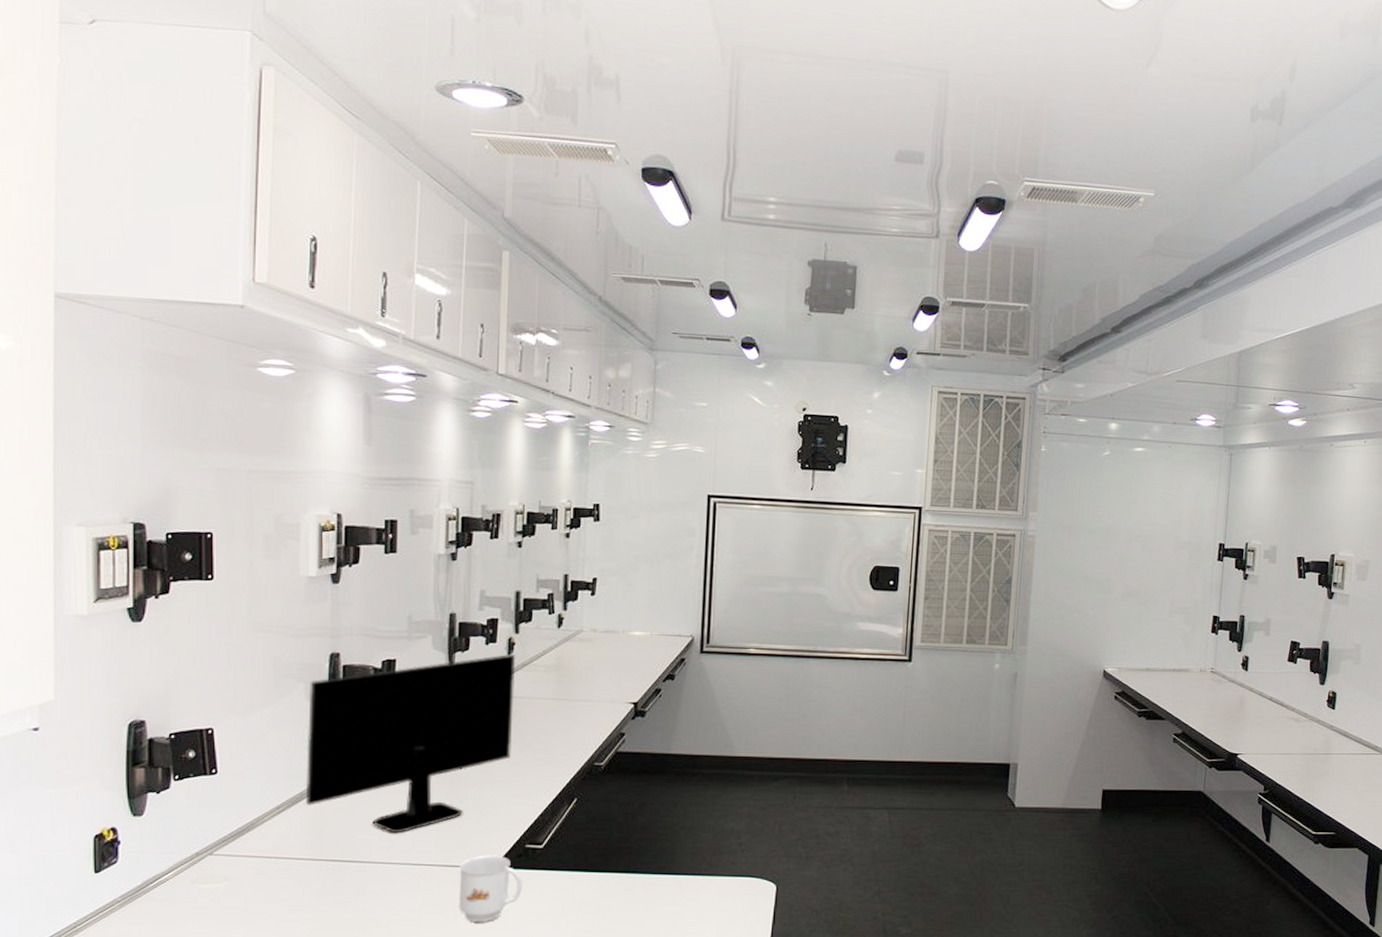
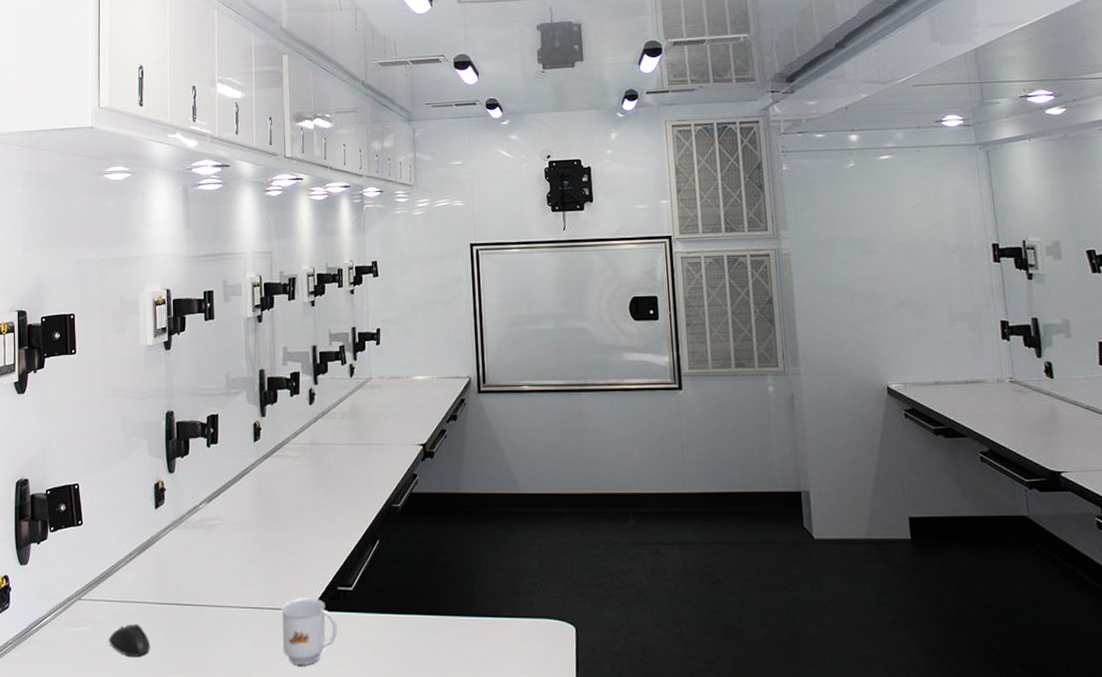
mouse: none [248,880,300,915] -> present [109,624,151,657]
monitor: present [305,653,515,834] -> none [150,403,319,578]

